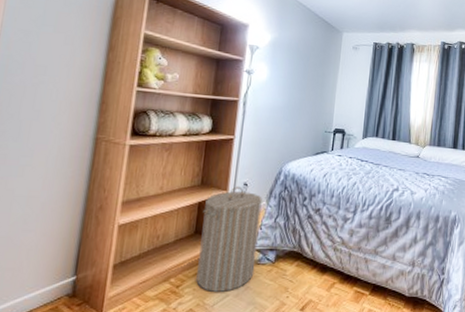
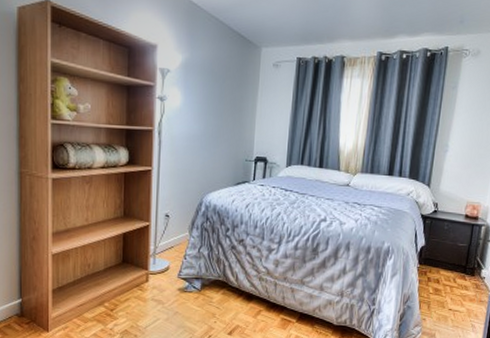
laundry hamper: present [196,186,262,292] -> none [128,217,185,316]

